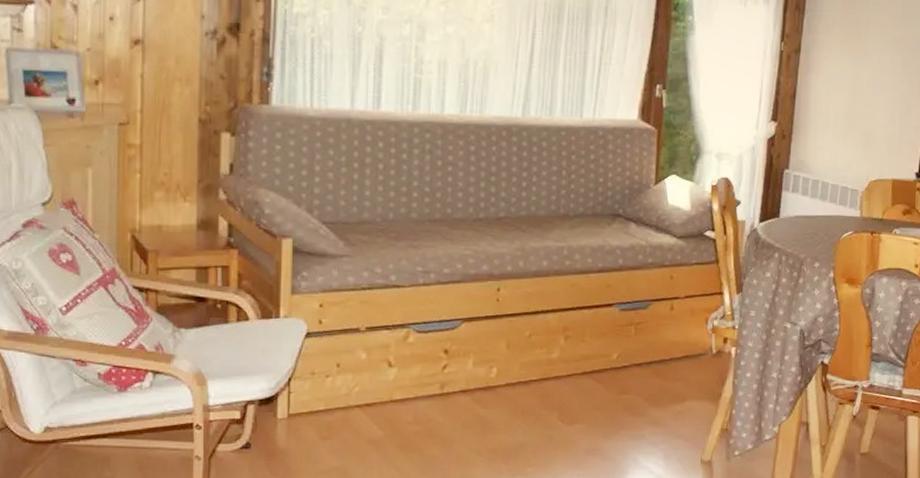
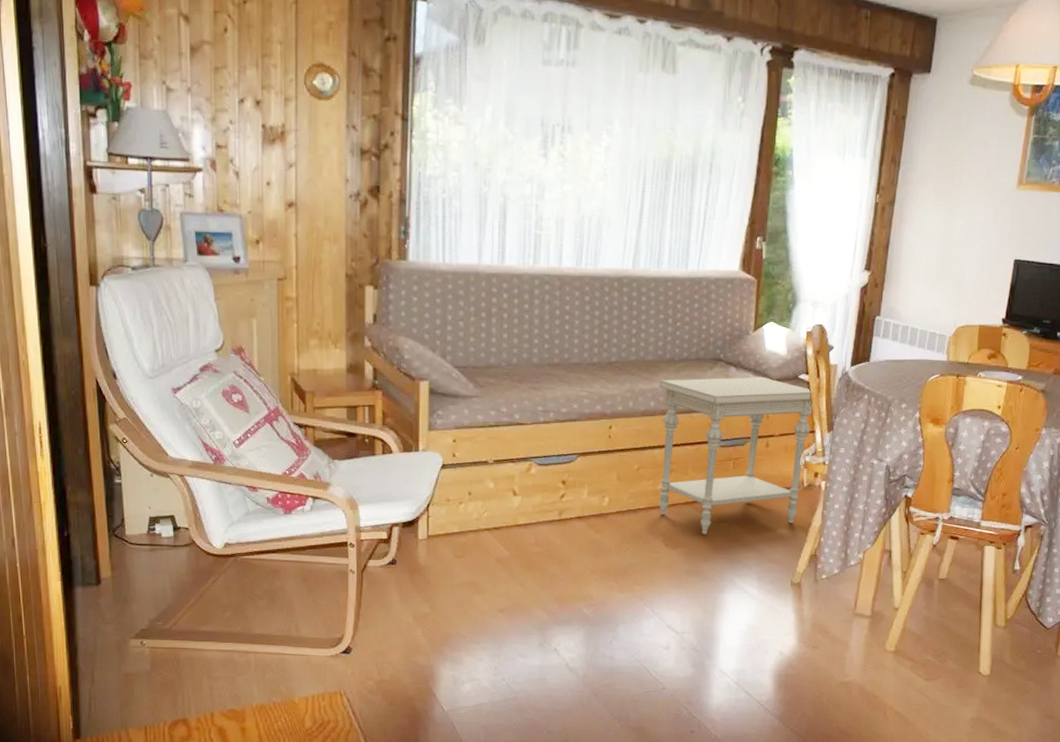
side table: none [552,233,720,408] -> present [658,376,813,535]

